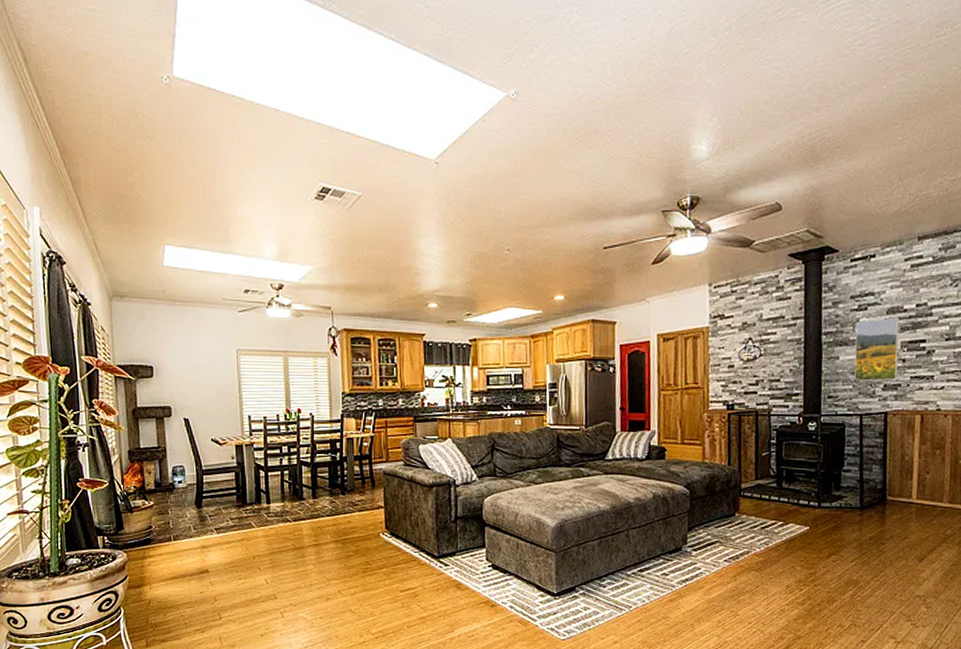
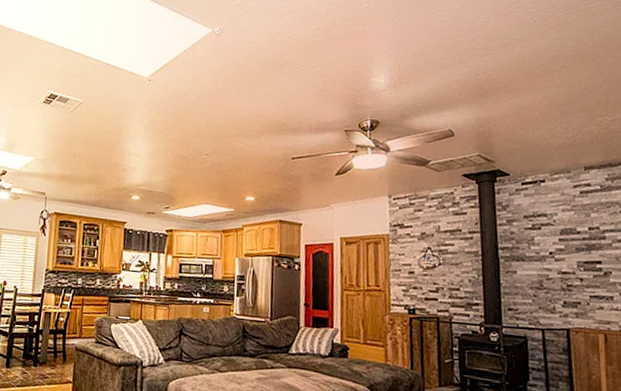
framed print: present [854,317,900,382] -> none [531,238,577,298]

